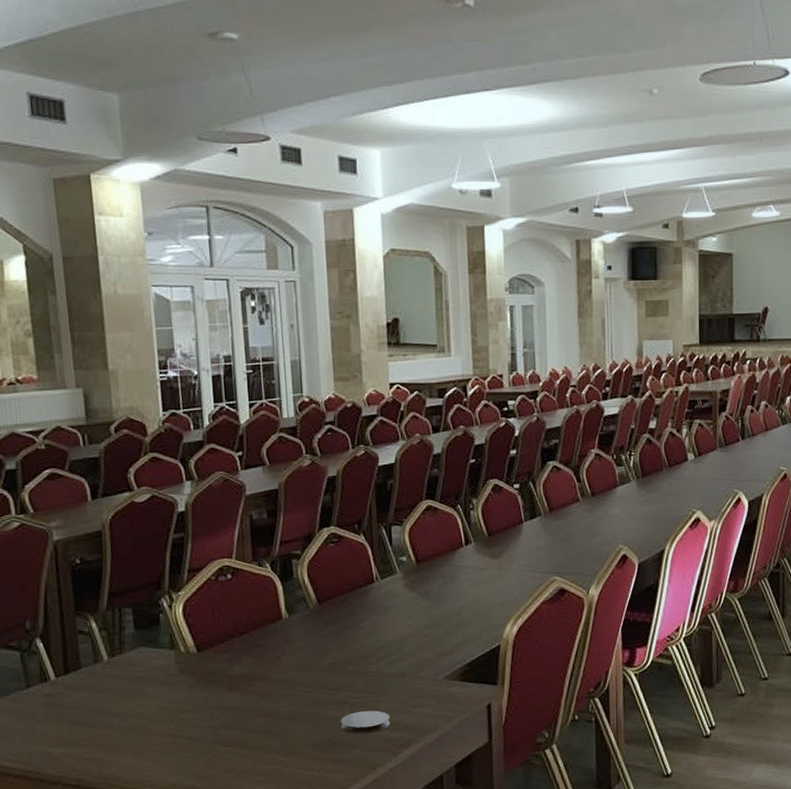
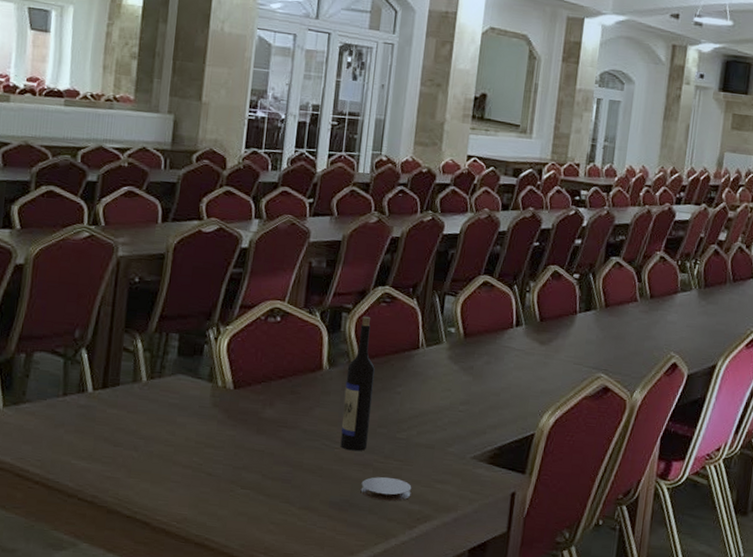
wine bottle: none [306,559,340,692] -> present [340,316,375,452]

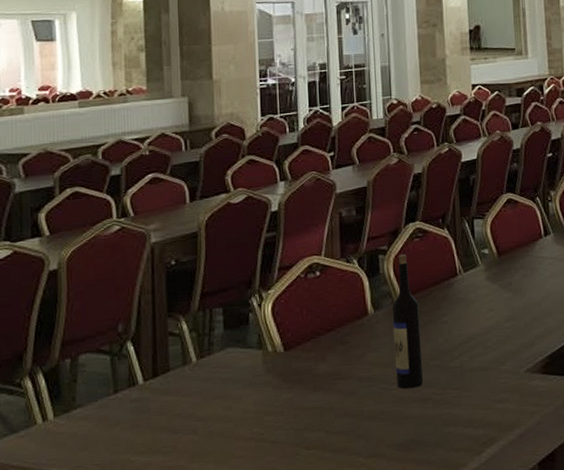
coaster: present [360,476,412,502] -> none [423,407,474,433]

